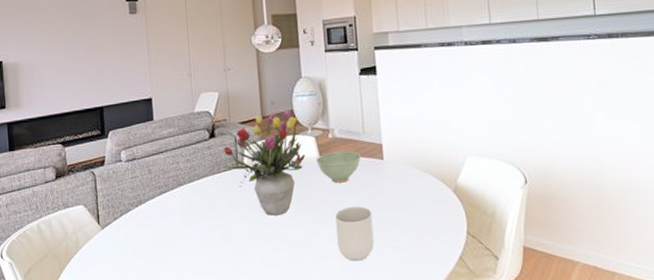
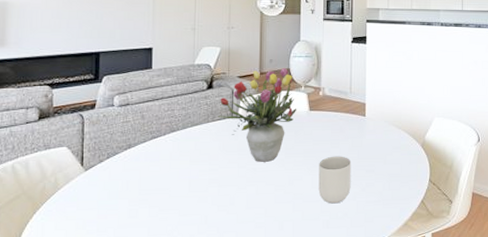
bowl: present [316,151,362,183] -> none [306,107,347,135]

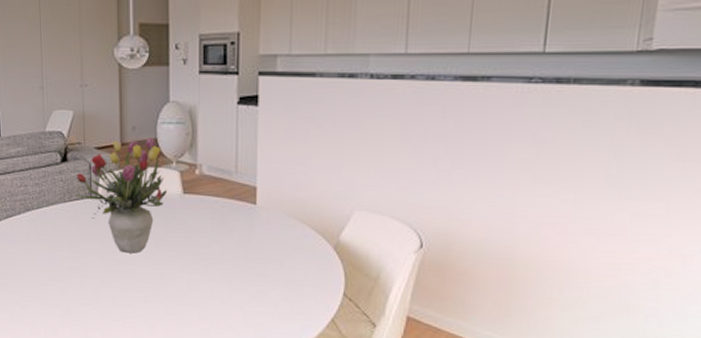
mug: present [318,156,351,204] -> none [196,252,237,311]

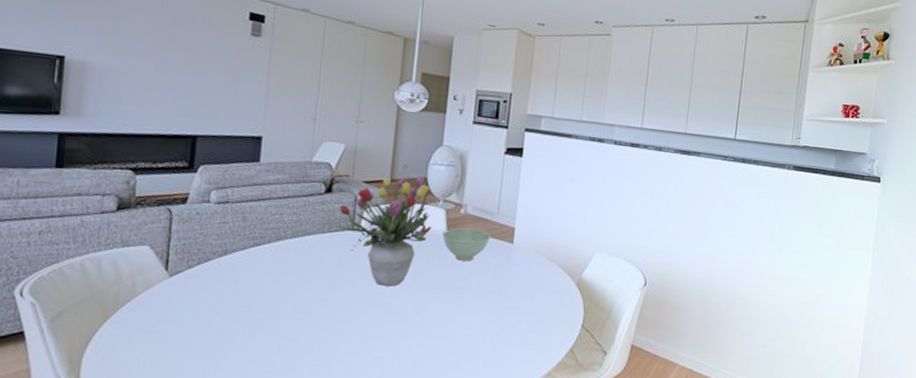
bowl: none [179,190,231,226] -> present [442,228,492,261]

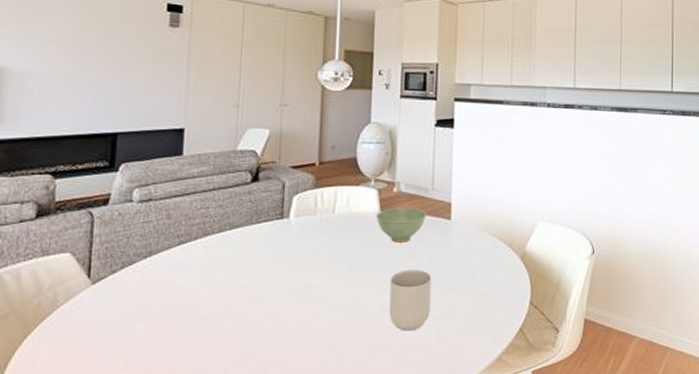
flower arrangement: present [335,176,432,287] -> none [263,157,365,276]
mug: none [449,286,492,343] -> present [389,269,432,331]

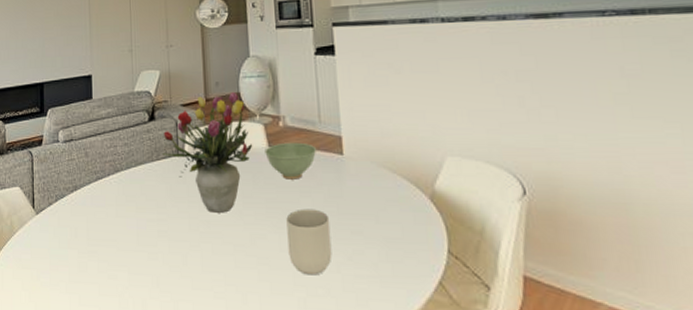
flower arrangement: none [263,157,365,276] -> present [162,92,253,213]

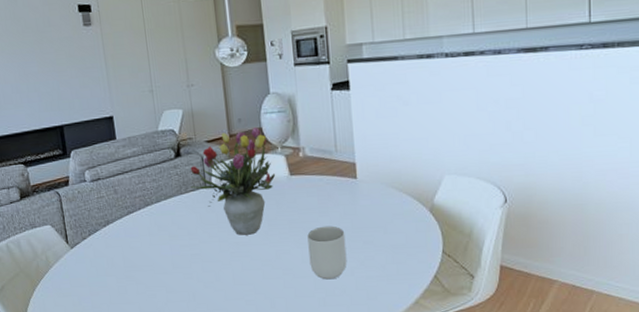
bowl: present [265,142,317,180] -> none [287,170,334,203]

